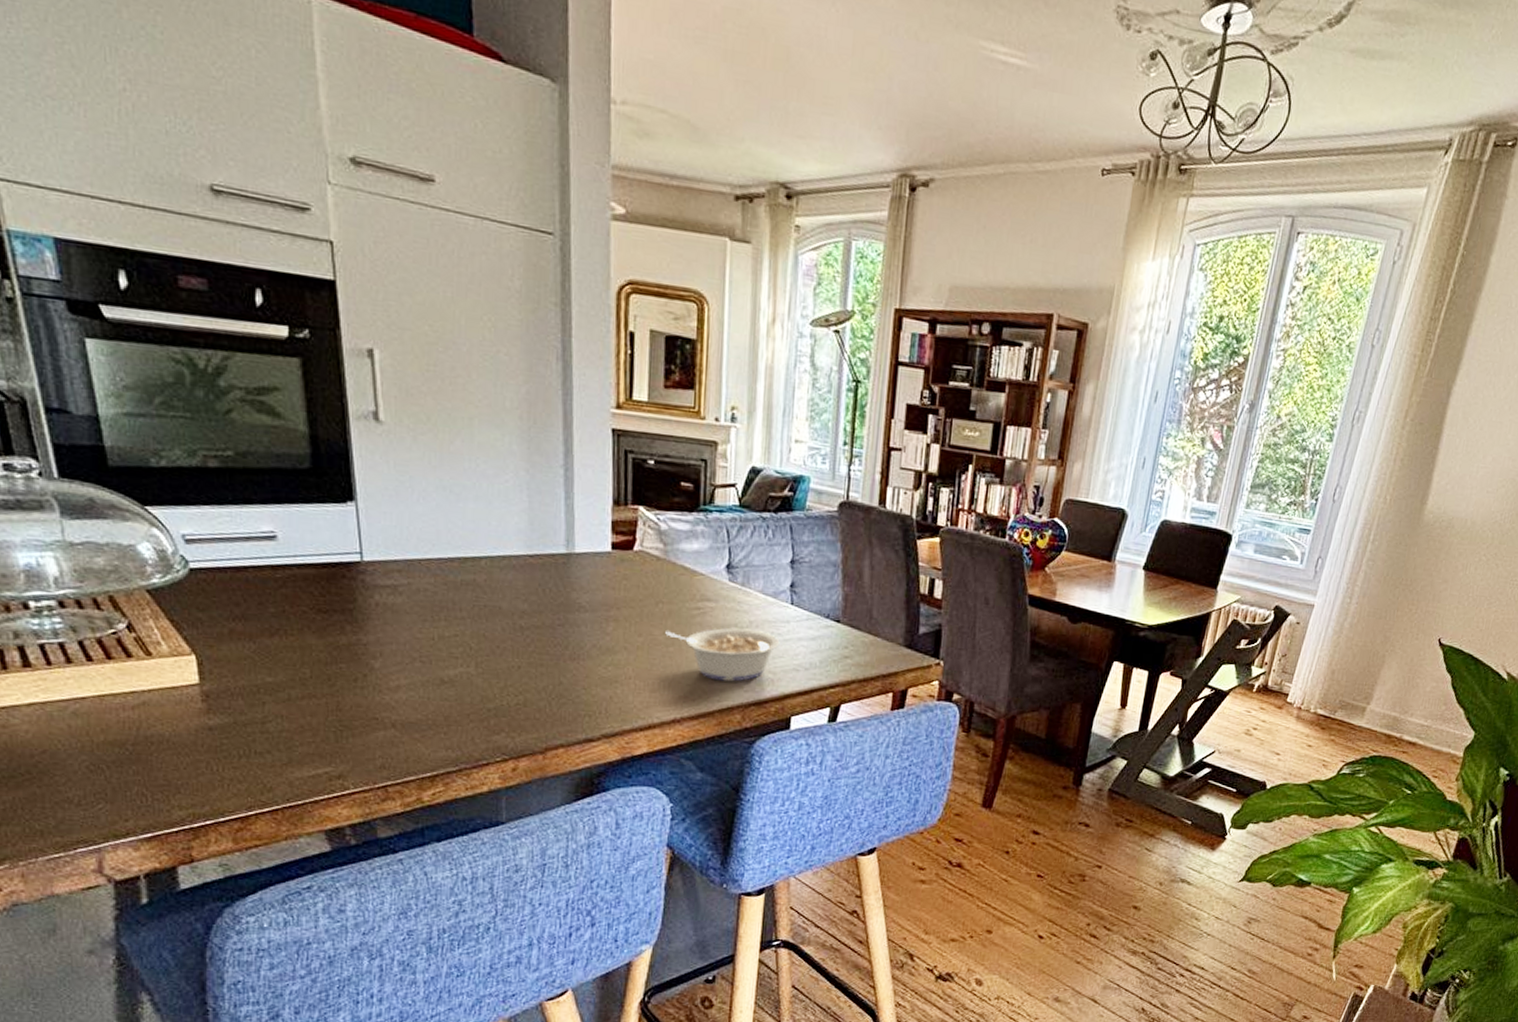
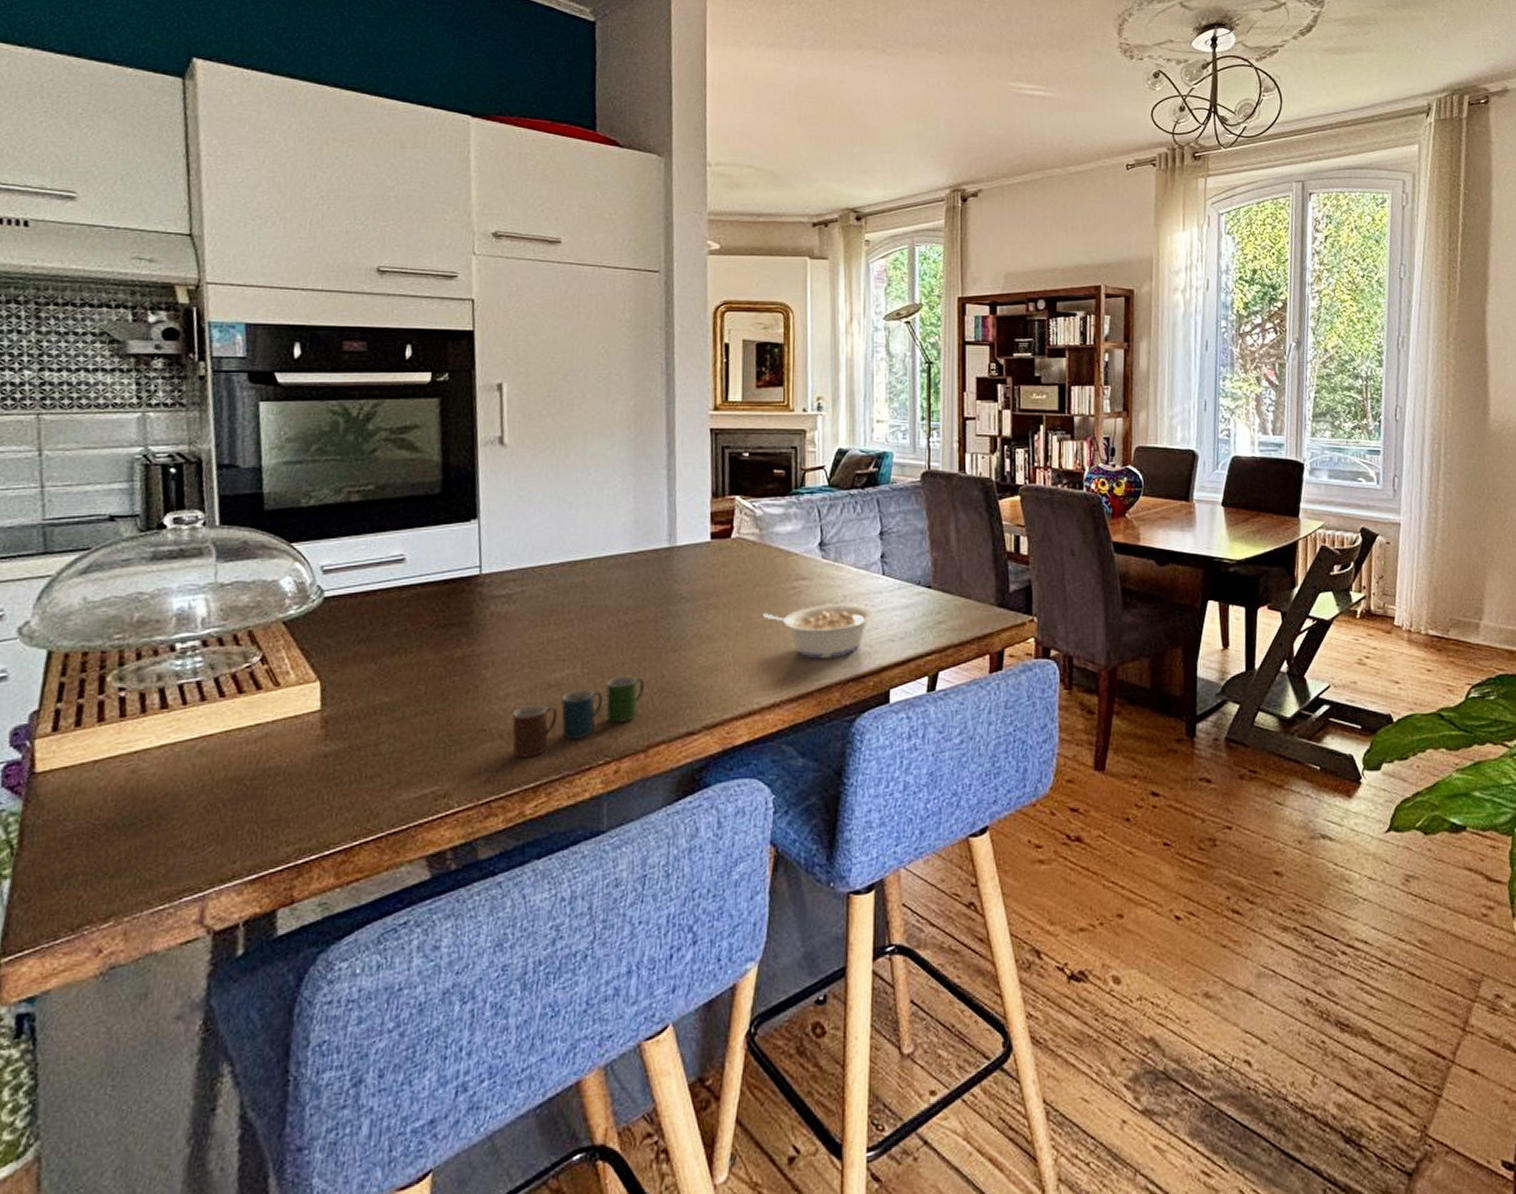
cup: none [405,679,543,748] -> present [512,676,645,757]

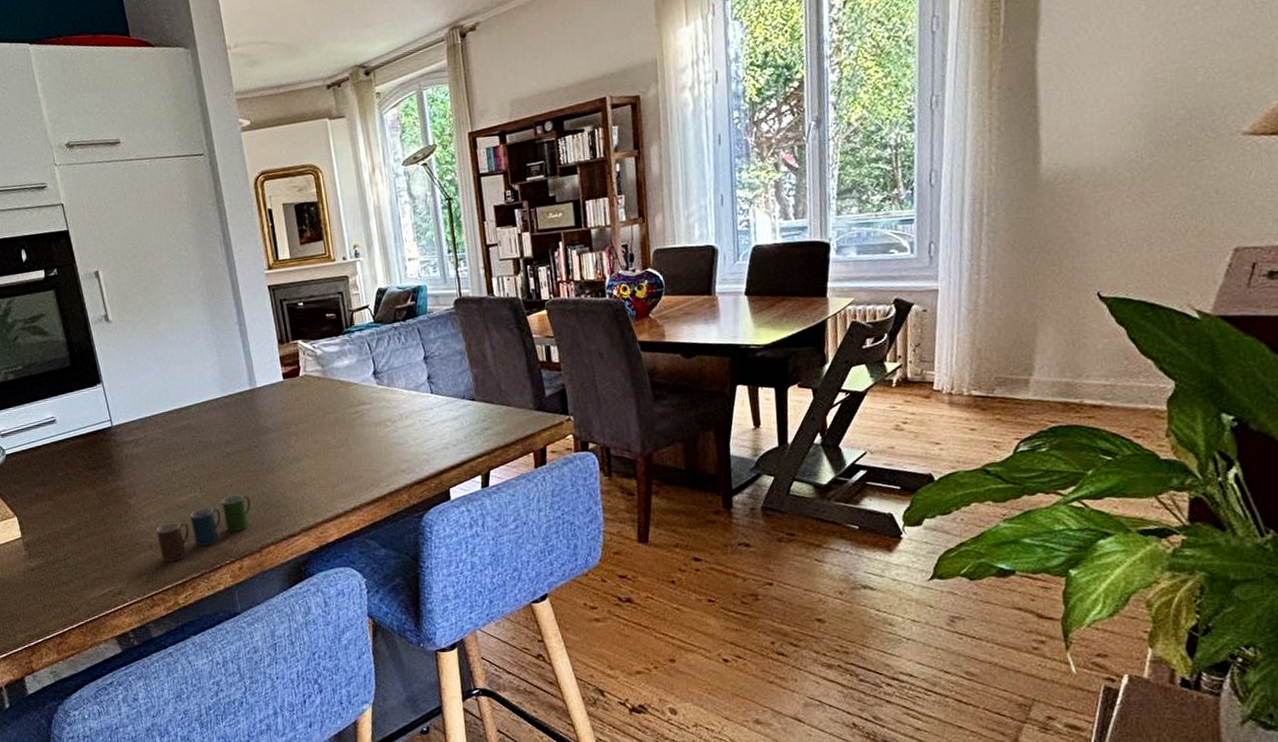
legume: present [763,603,874,659] -> none [335,421,428,469]

